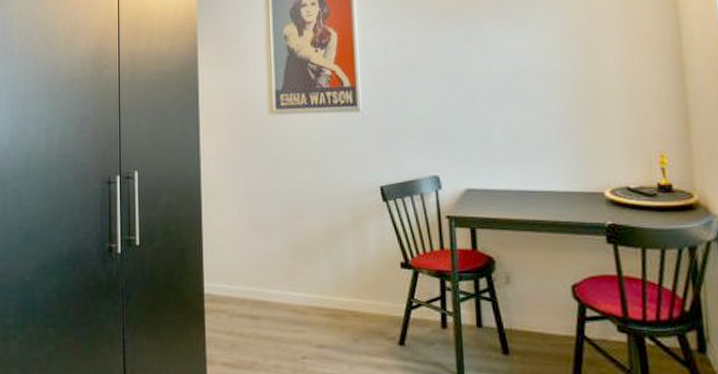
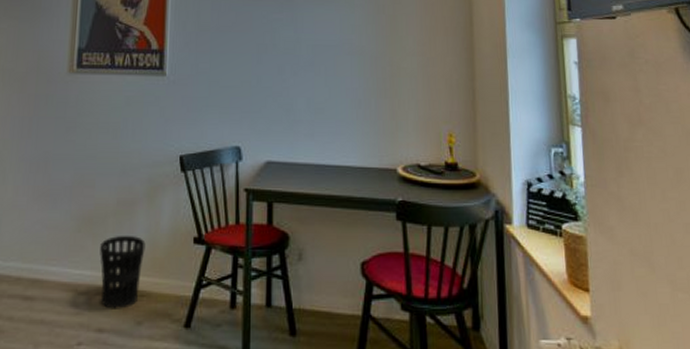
wastebasket: none [314,261,356,328] -> present [100,235,146,309]

